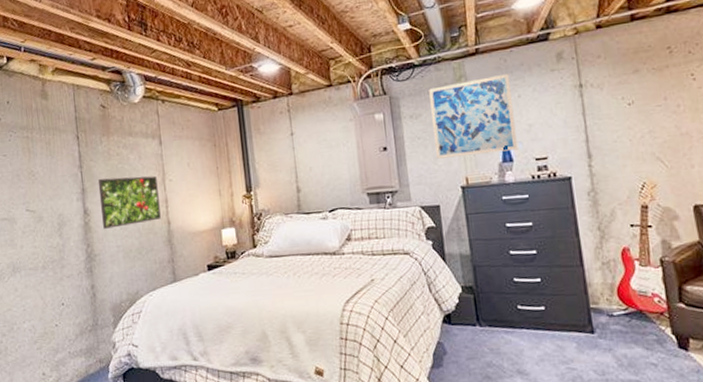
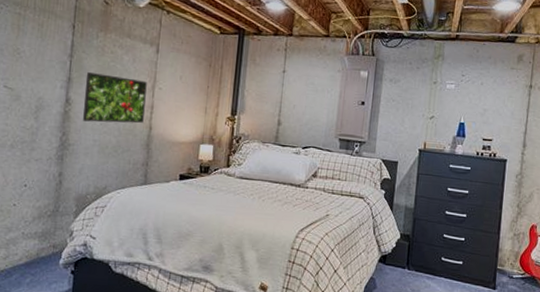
wall art: present [429,74,518,159] -> none [405,59,478,128]

